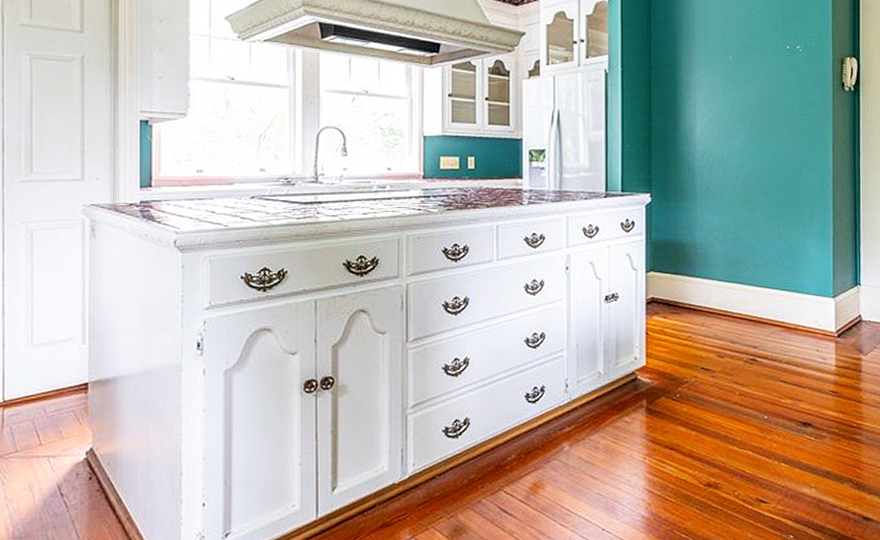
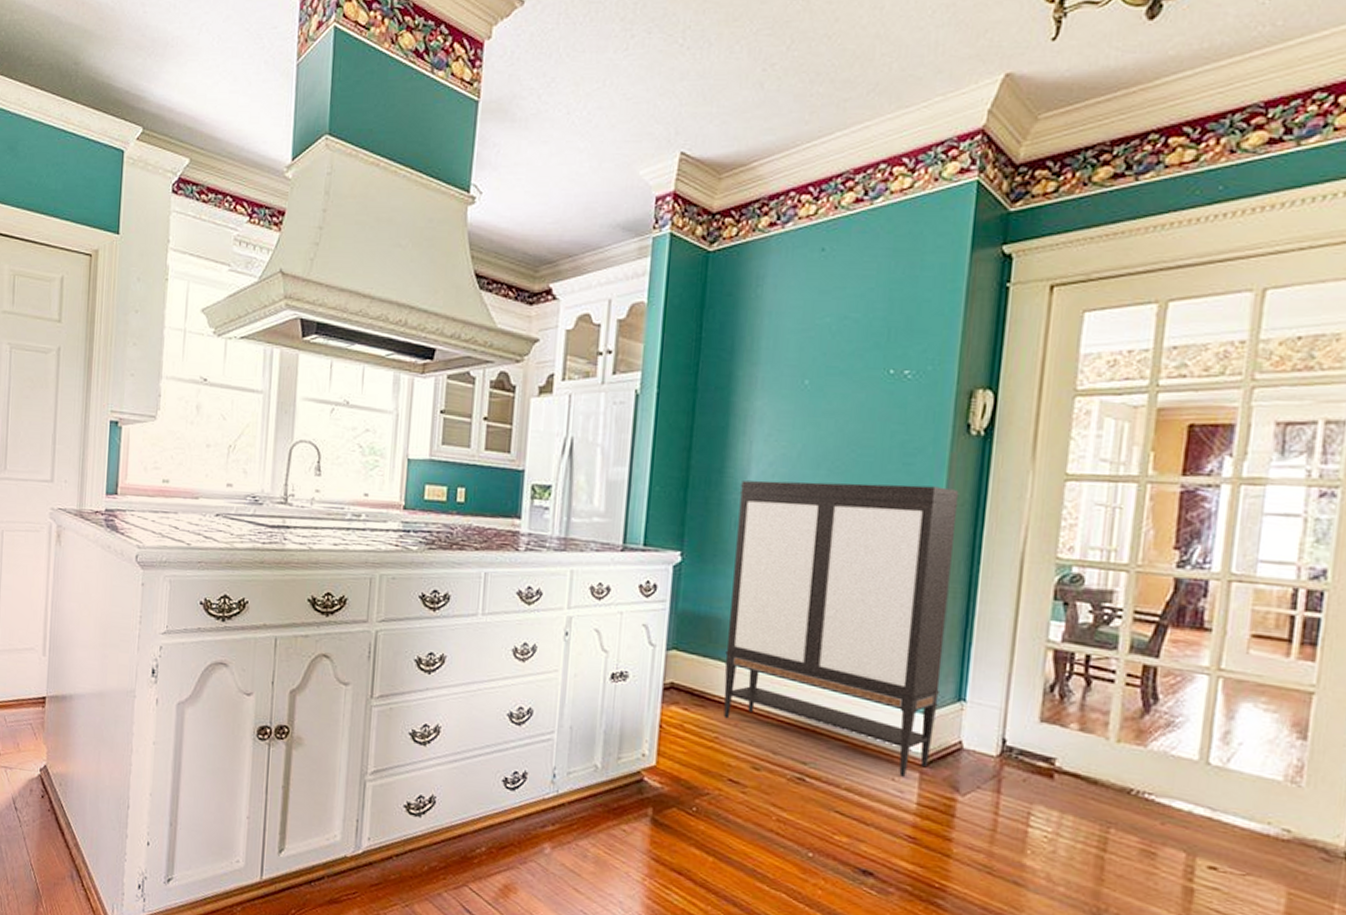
storage cabinet: none [689,130,842,347] -> present [723,480,960,777]

